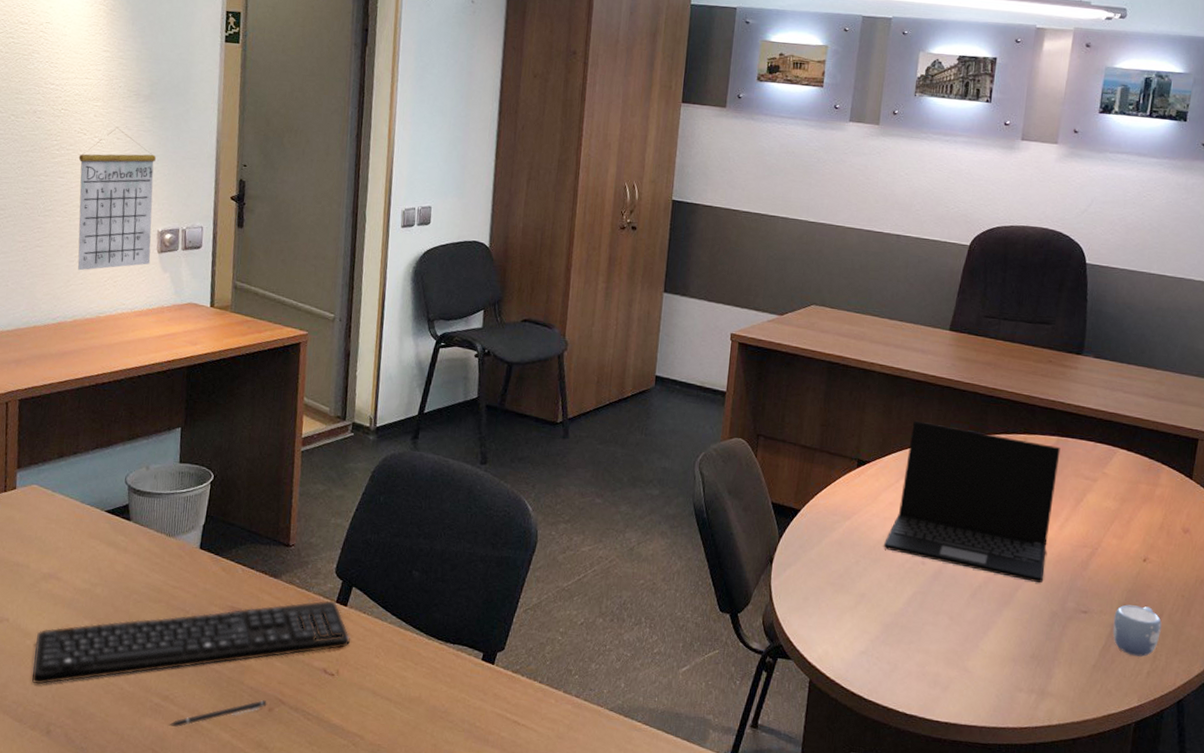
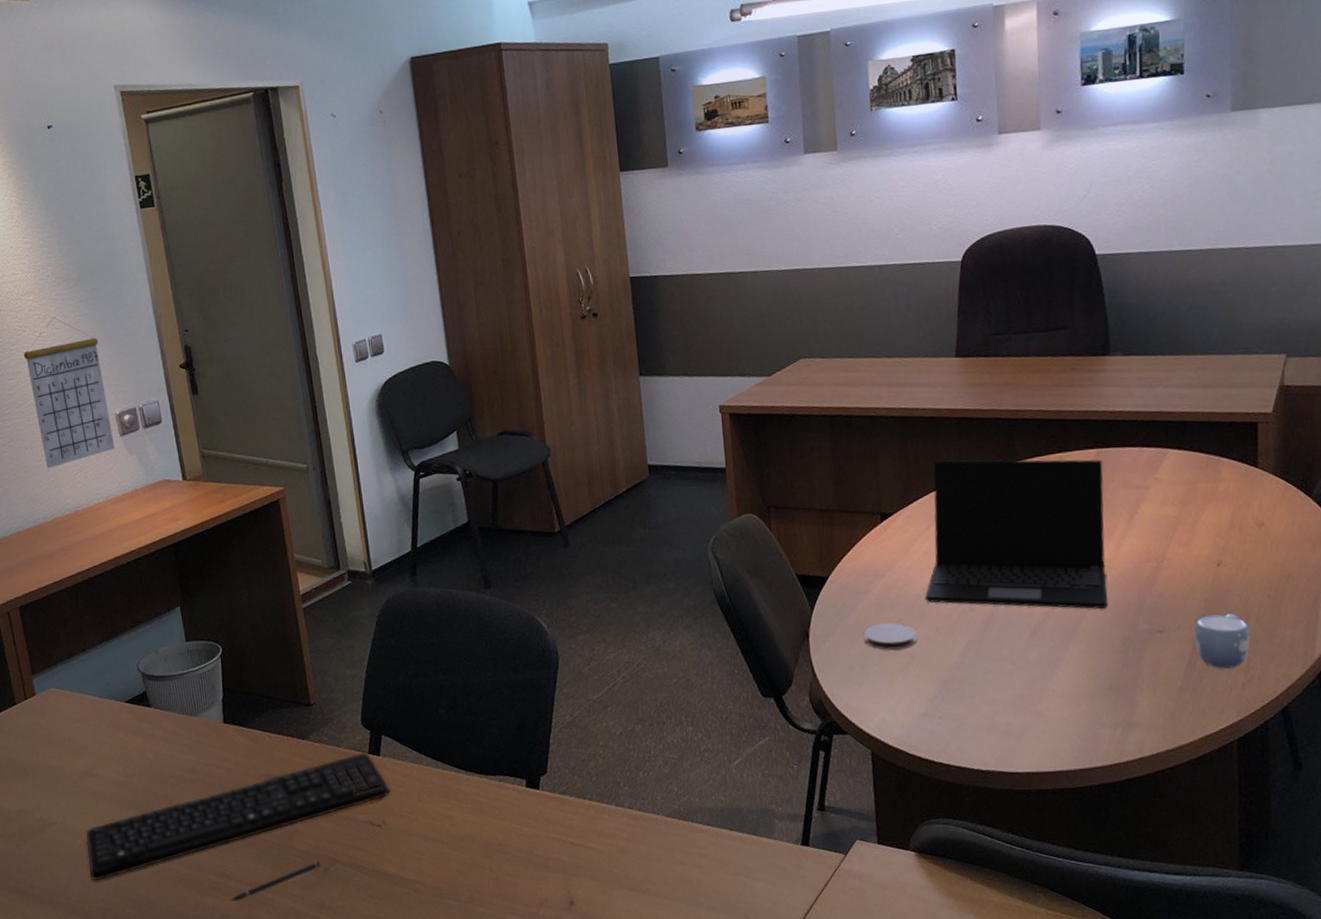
coaster: none [822,561,871,589] -> present [863,623,918,650]

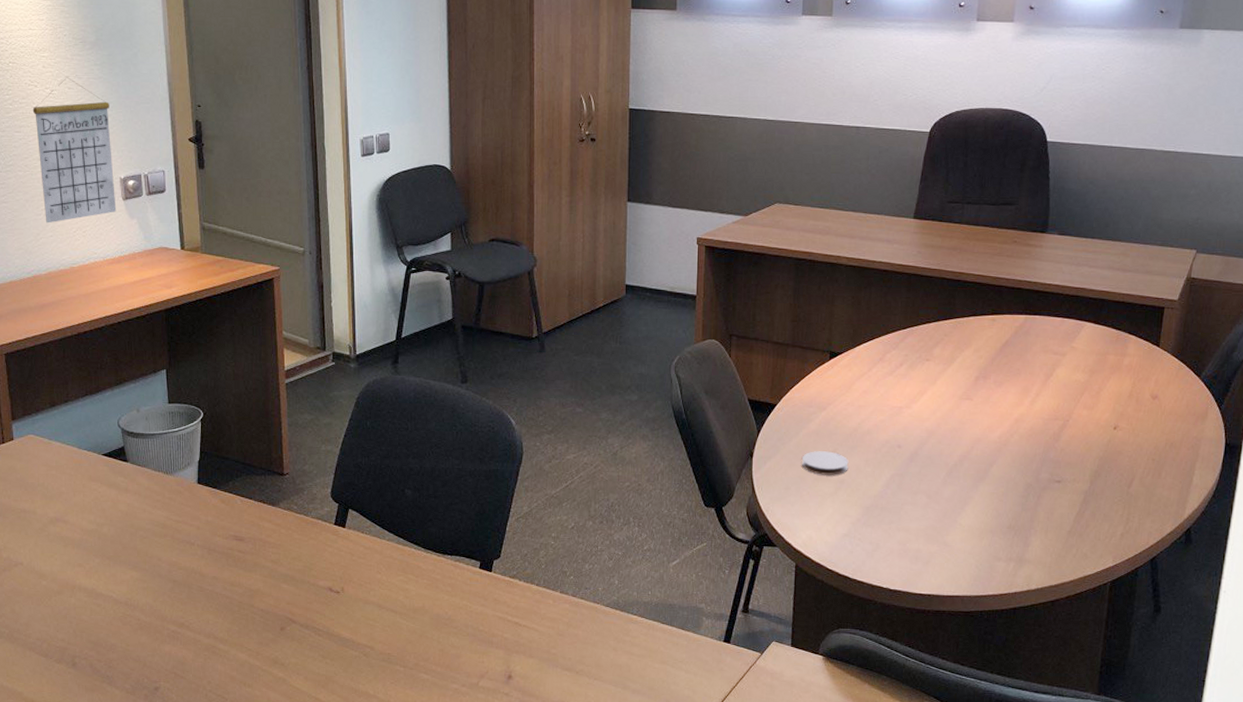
keyboard: present [86,752,390,881] -> none [51,523,351,621]
pen: present [230,862,321,901] -> none [187,621,278,651]
laptop: present [924,459,1108,610] -> none [859,309,1029,458]
mug: present [1194,613,1250,669] -> none [1086,471,1134,520]

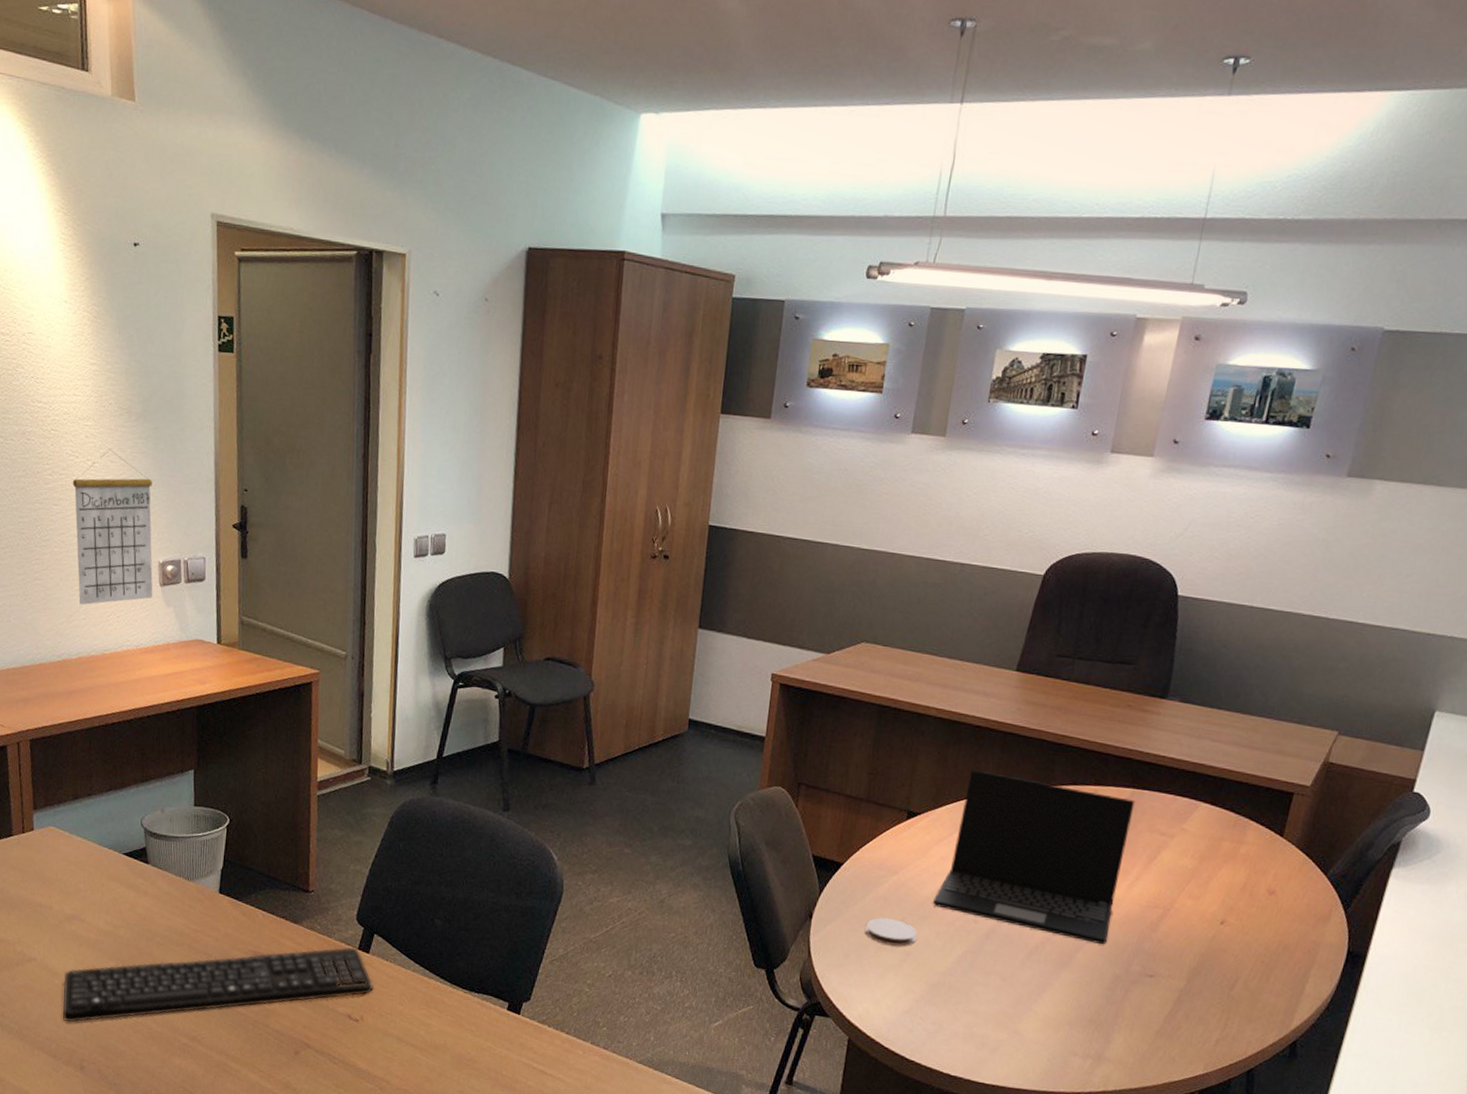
keyboard: none [51,523,351,621] -> present [62,946,374,1023]
laptop: none [859,309,1029,458] -> present [932,769,1135,945]

